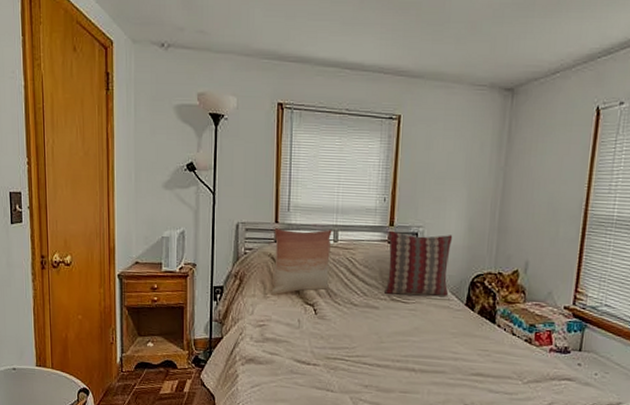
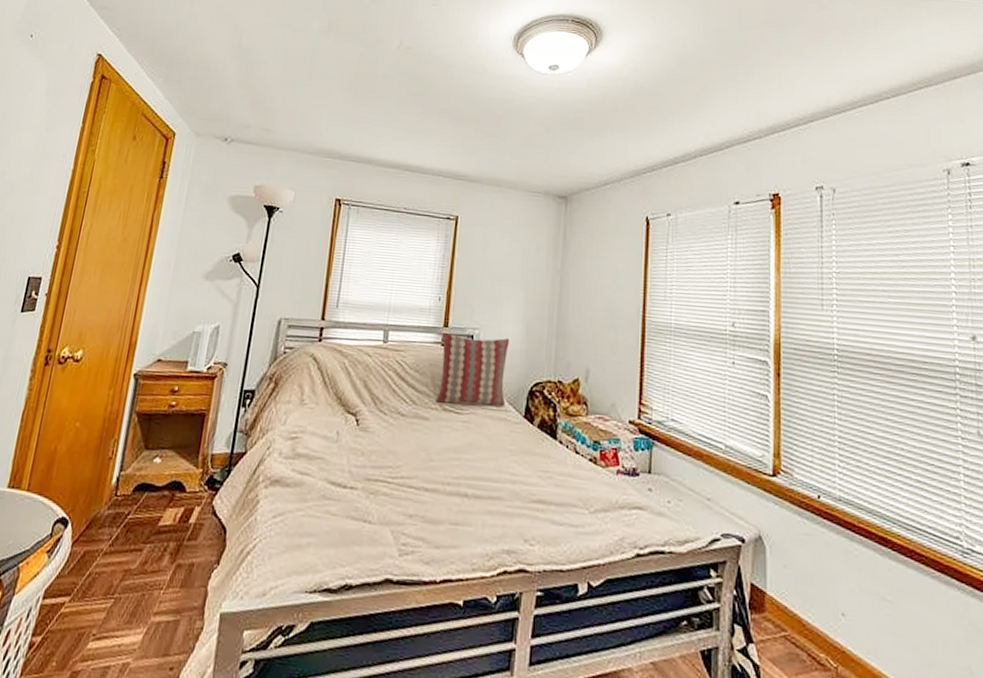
pillow: present [271,227,332,295] -> none [309,324,383,402]

